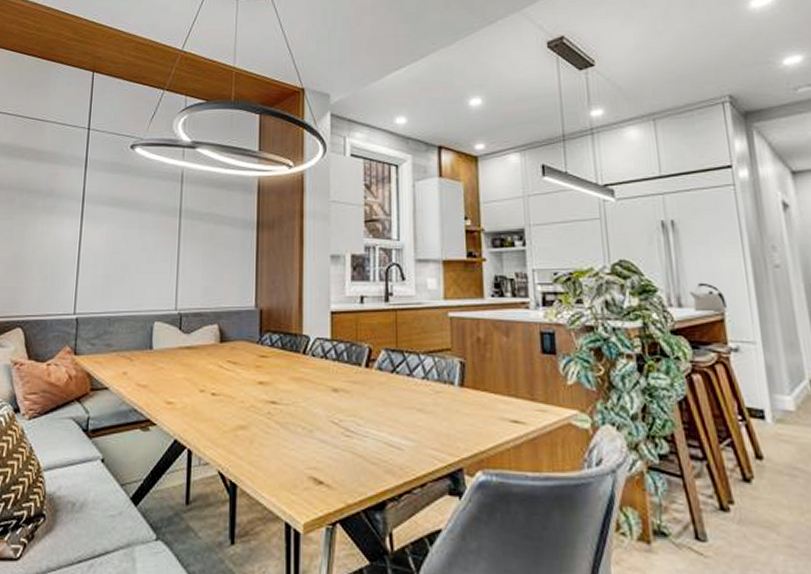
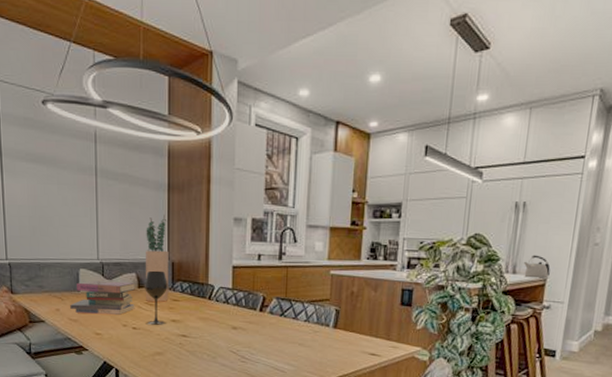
books: none [140,335,216,377] -> present [70,280,135,315]
vase: none [227,255,256,361] -> present [145,214,169,303]
wineglass: none [227,320,254,391] -> present [145,270,167,326]

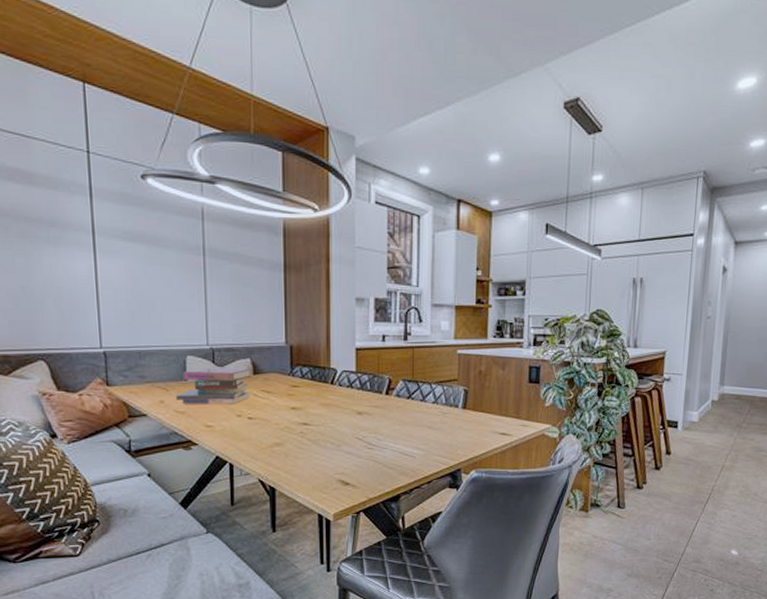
vase: present [145,214,169,303] -> none [260,295,287,390]
wineglass: present [145,270,167,326] -> none [261,355,287,415]
kettle: present [523,255,551,279] -> none [643,329,669,352]

